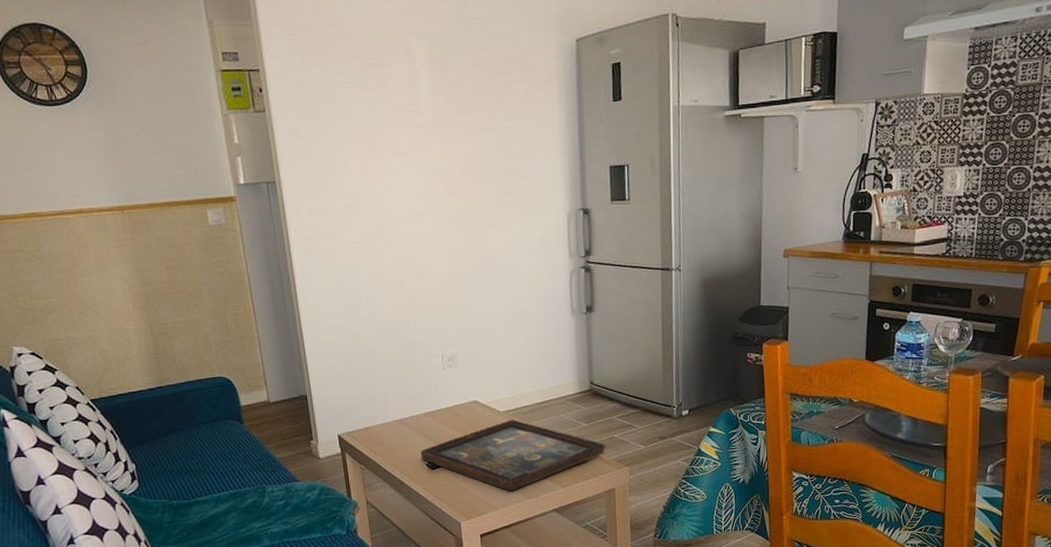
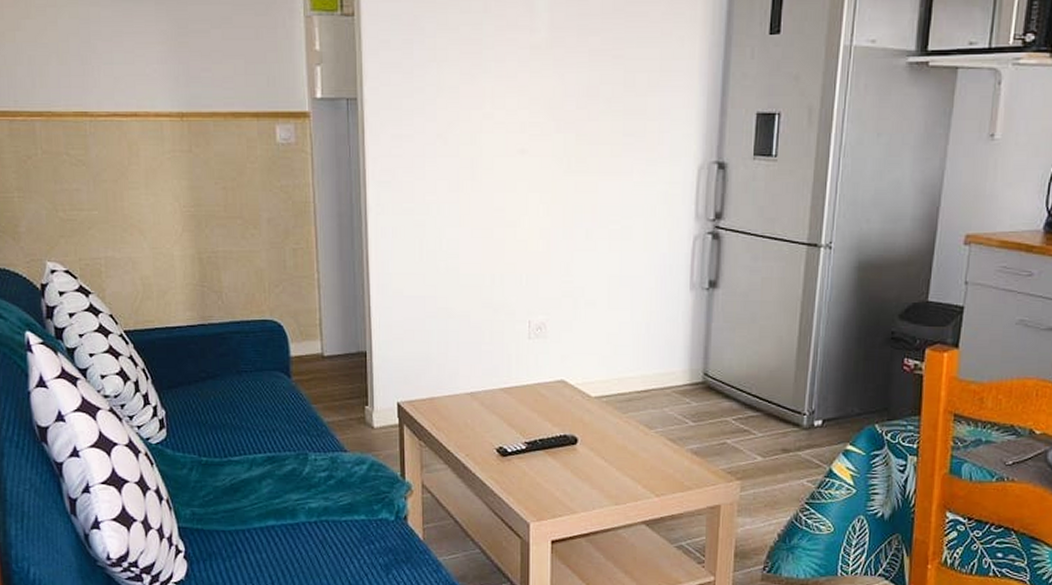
decorative tray: present [420,419,606,492] -> none [491,408,715,494]

